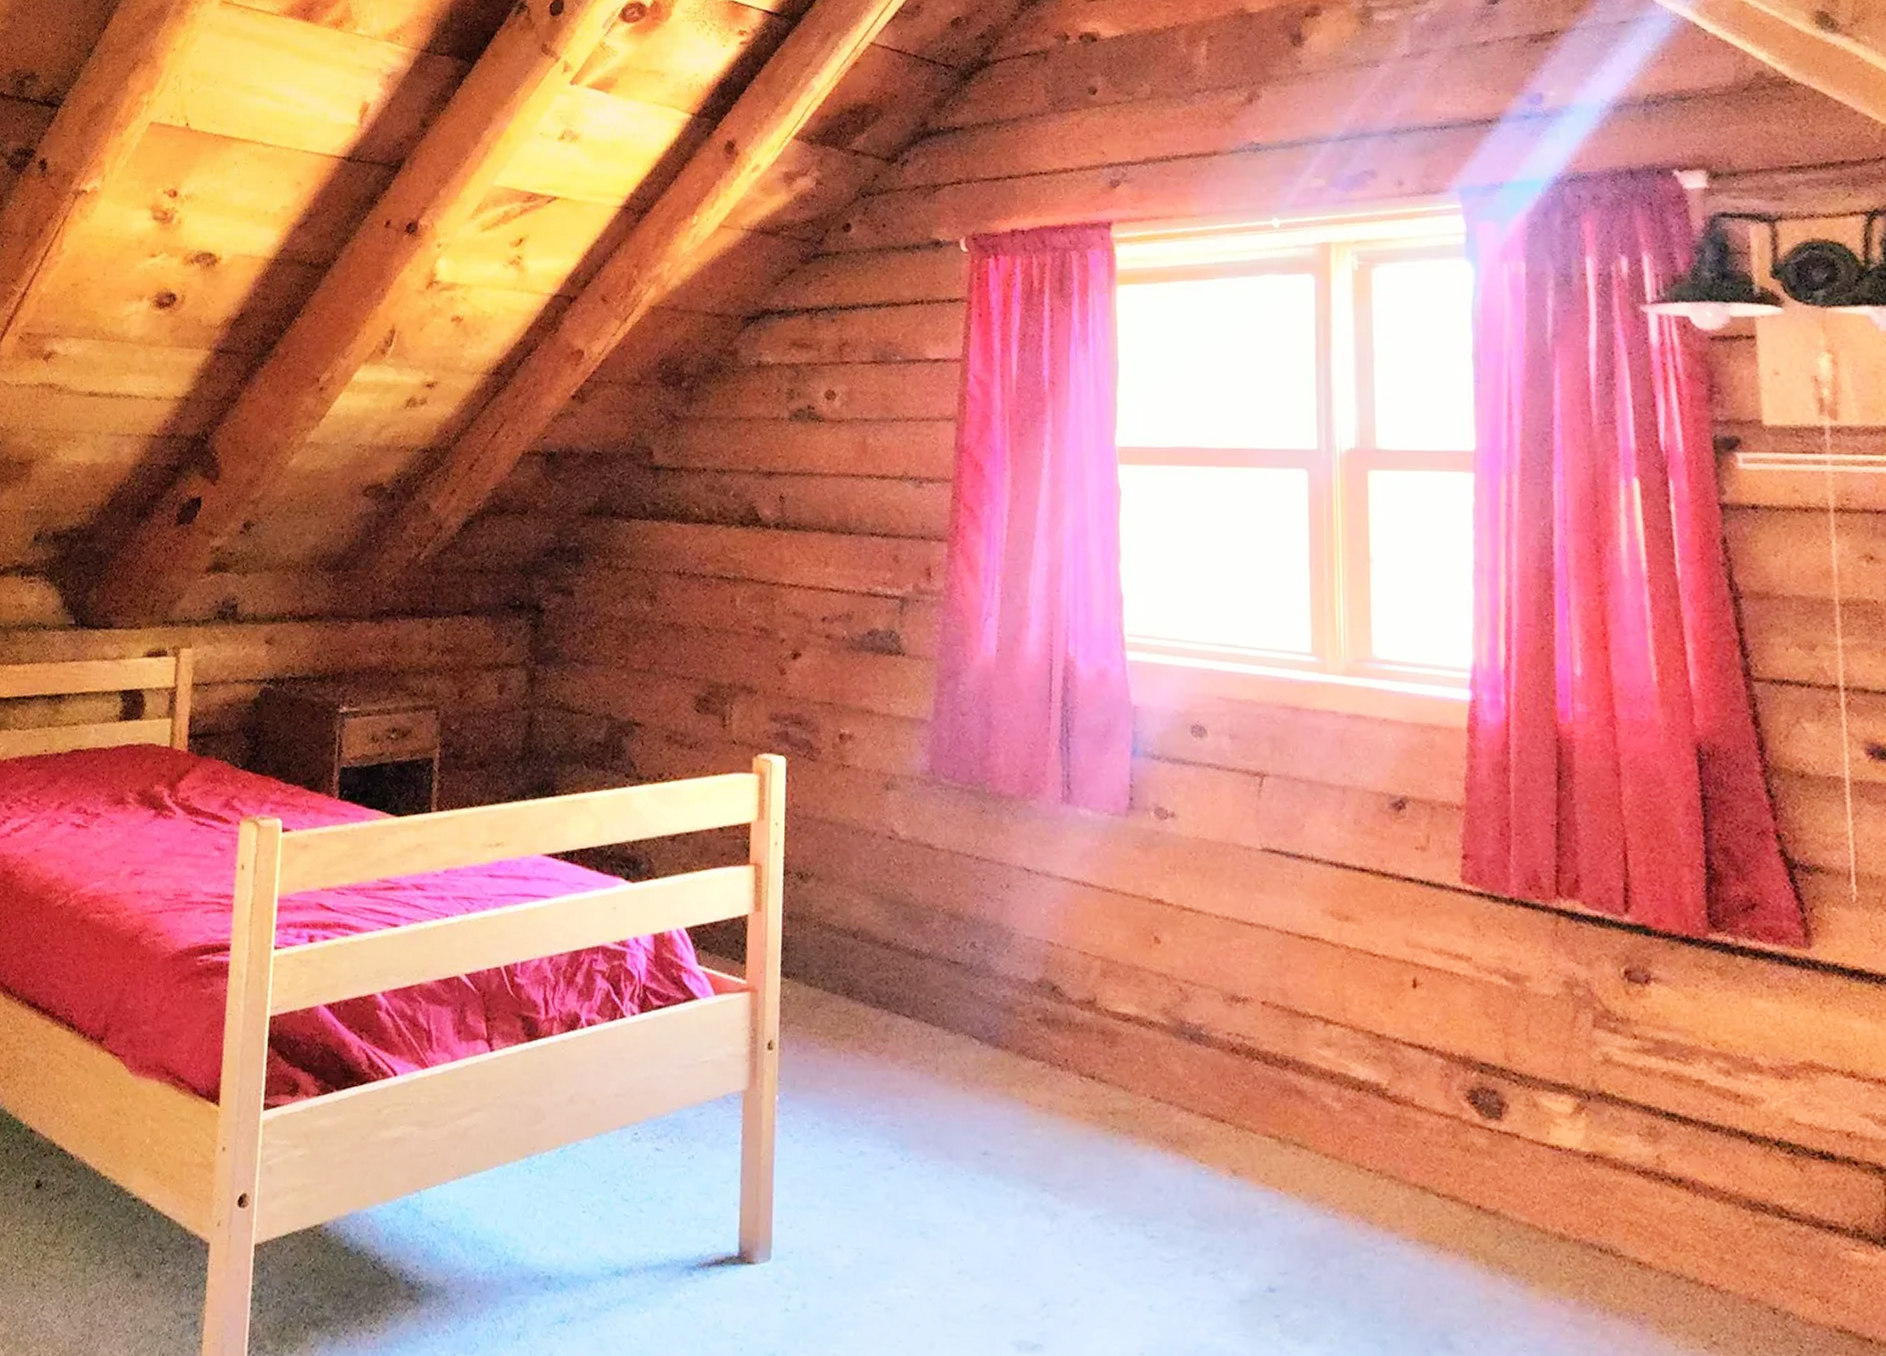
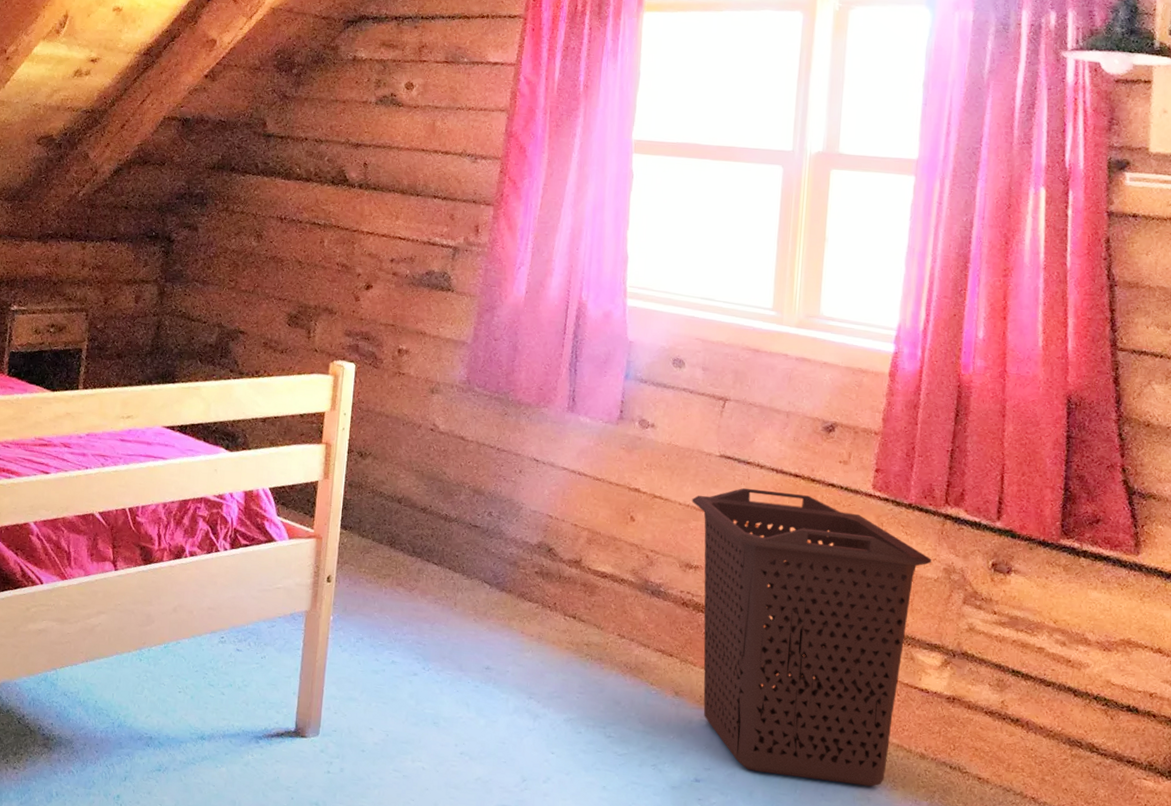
laundry basket: none [1231,889,1546,1284] -> present [692,487,931,787]

